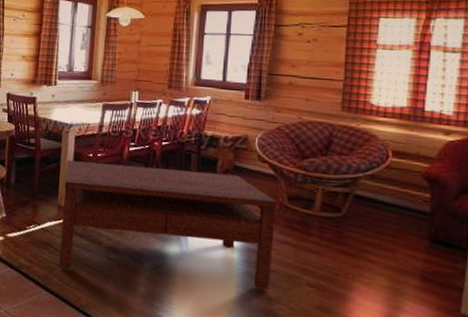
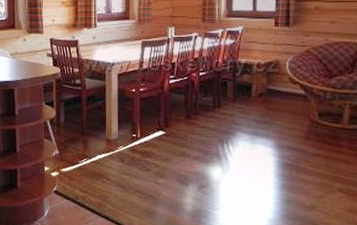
coffee table: present [59,160,278,290] -> none [111,96,309,199]

